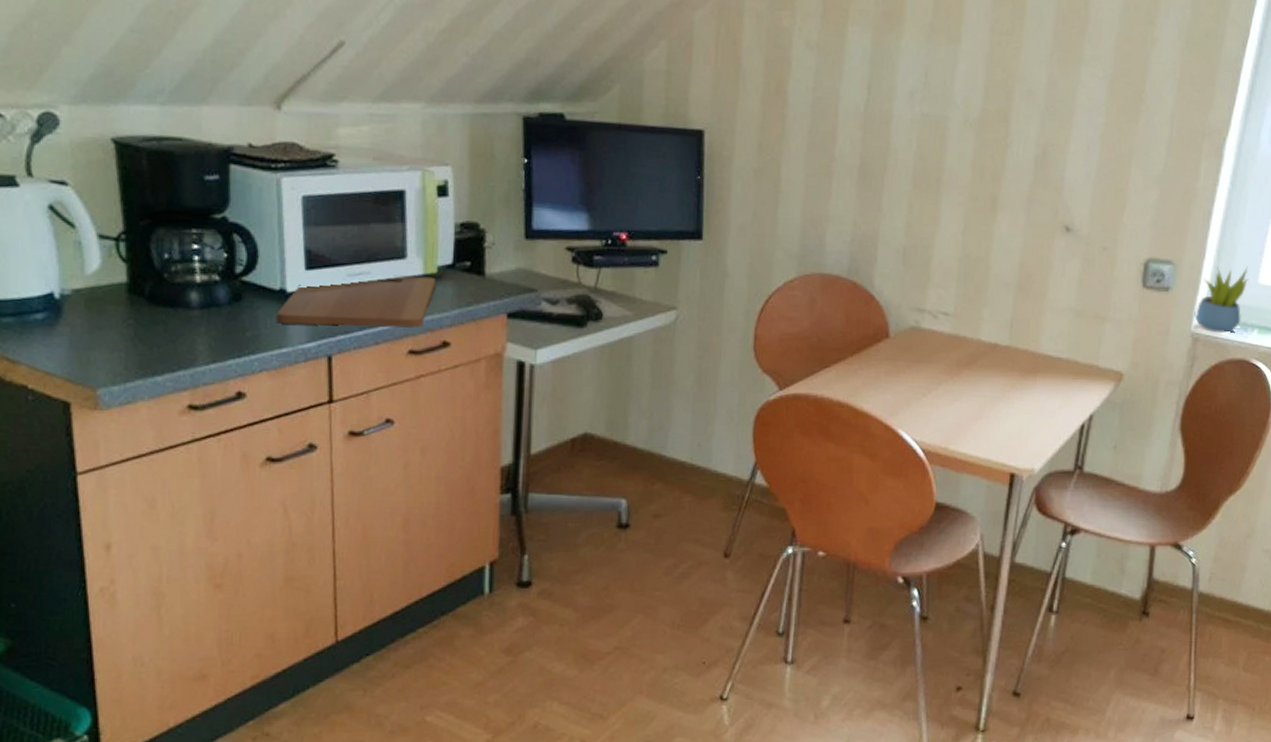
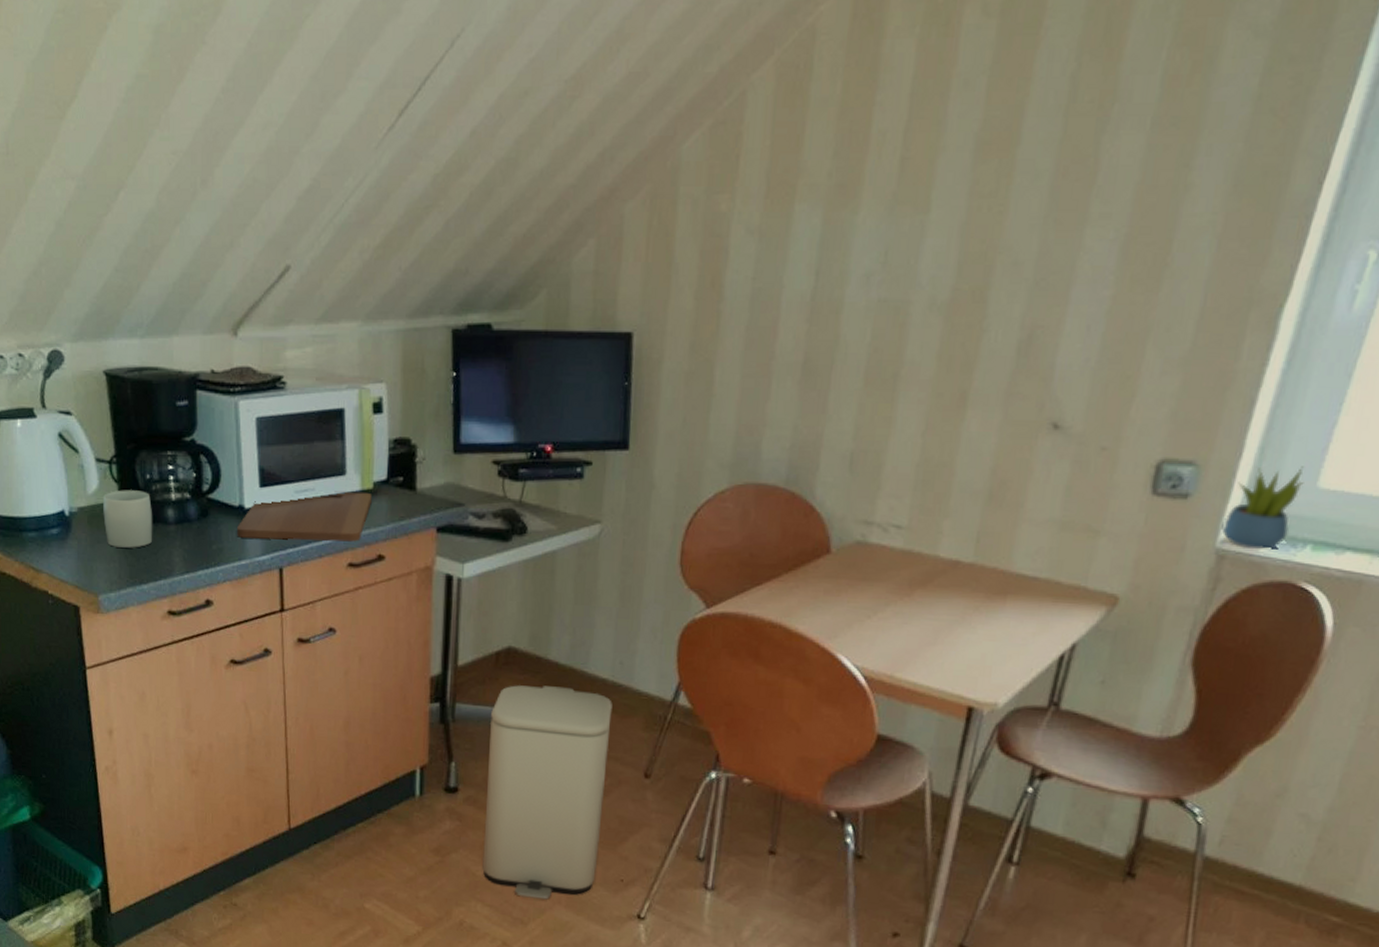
mug: none [106,270,172,336] -> present [103,490,153,548]
pedal bin: none [558,471,691,692] -> present [482,685,612,901]

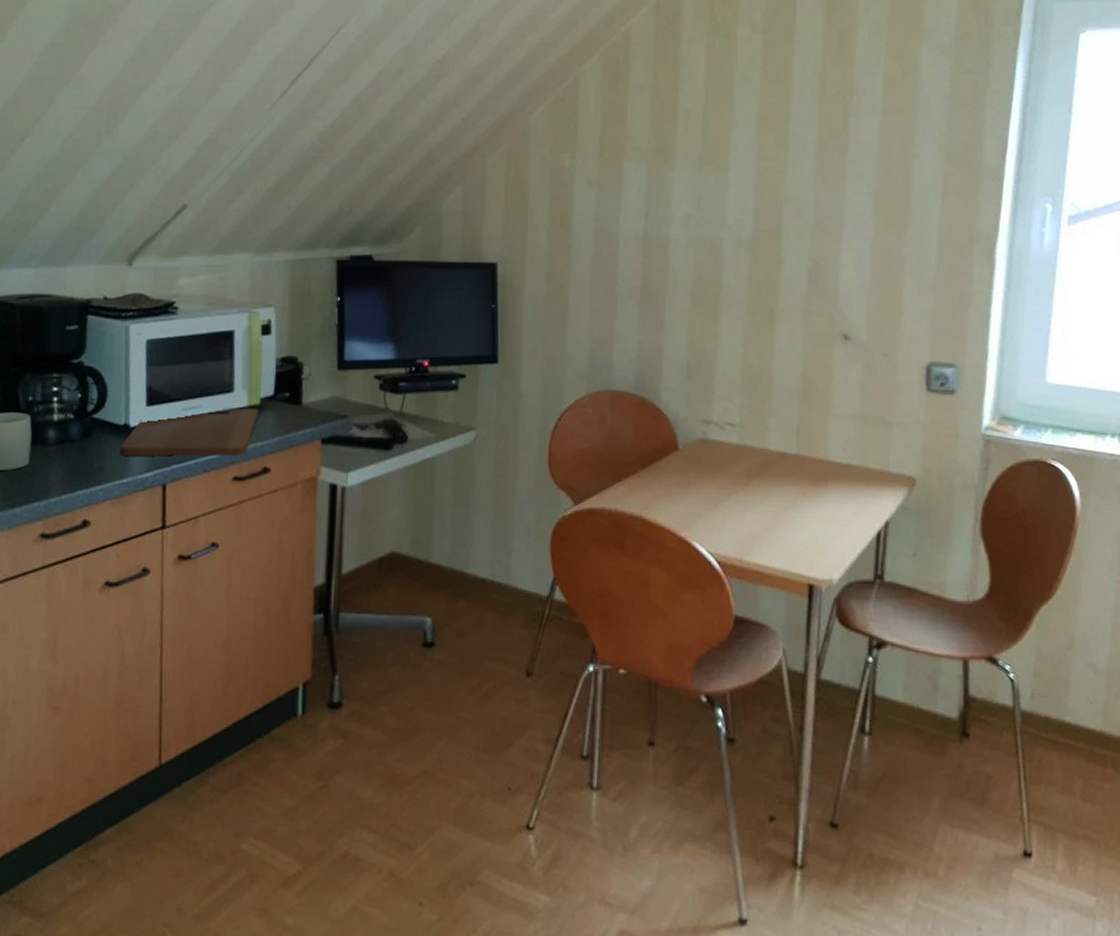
pedal bin: present [482,685,612,901] -> none [367,589,493,820]
succulent plant: present [1221,466,1305,550] -> none [983,366,1036,435]

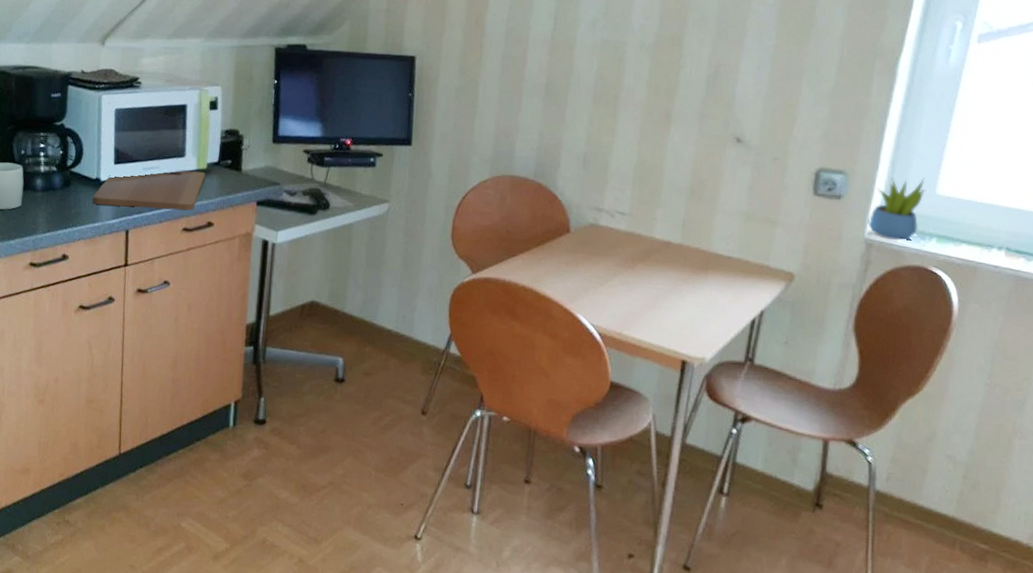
succulent plant: none [983,366,1036,435] -> present [868,177,926,241]

